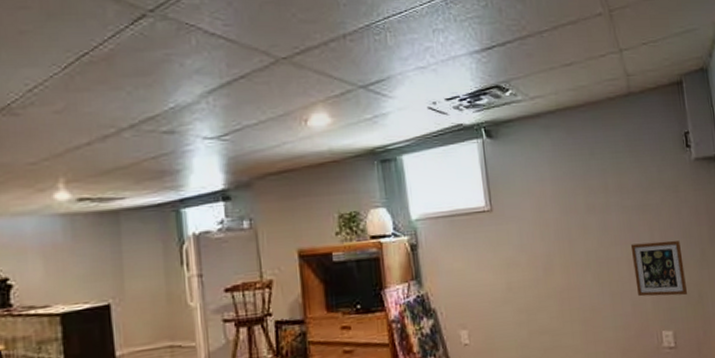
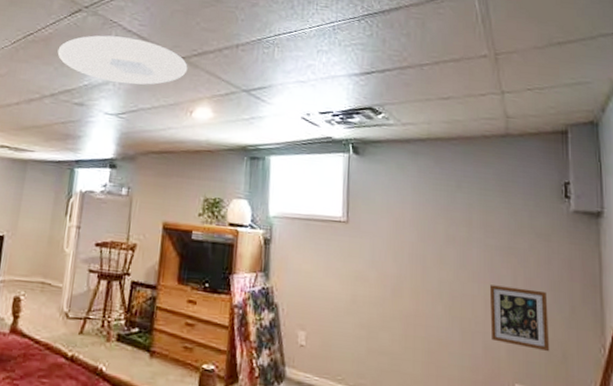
ceiling light: none [126,42,292,100] -> present [57,35,188,85]

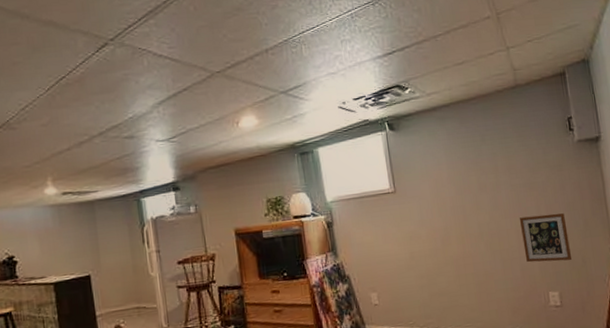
ceiling light: present [57,35,188,85] -> none [94,62,225,110]

